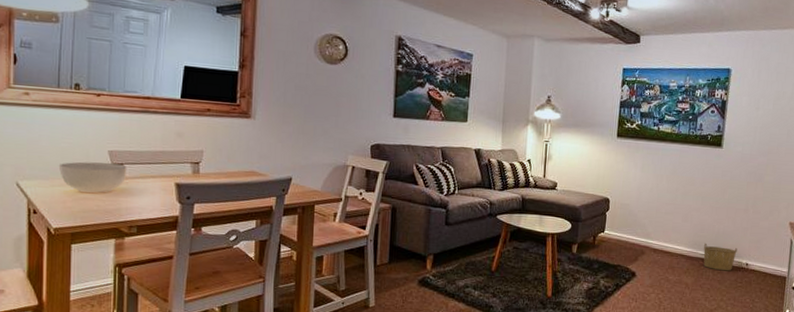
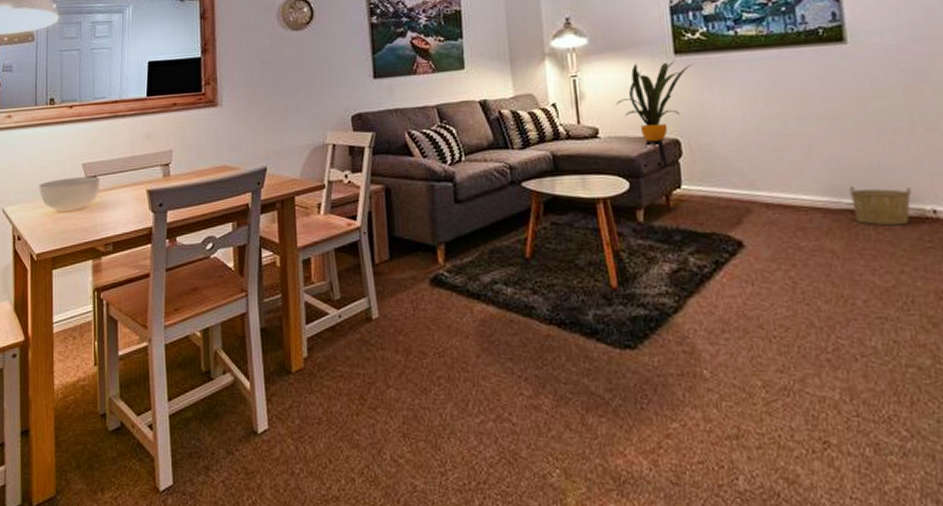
house plant: none [572,140,627,217] -> present [615,61,692,168]

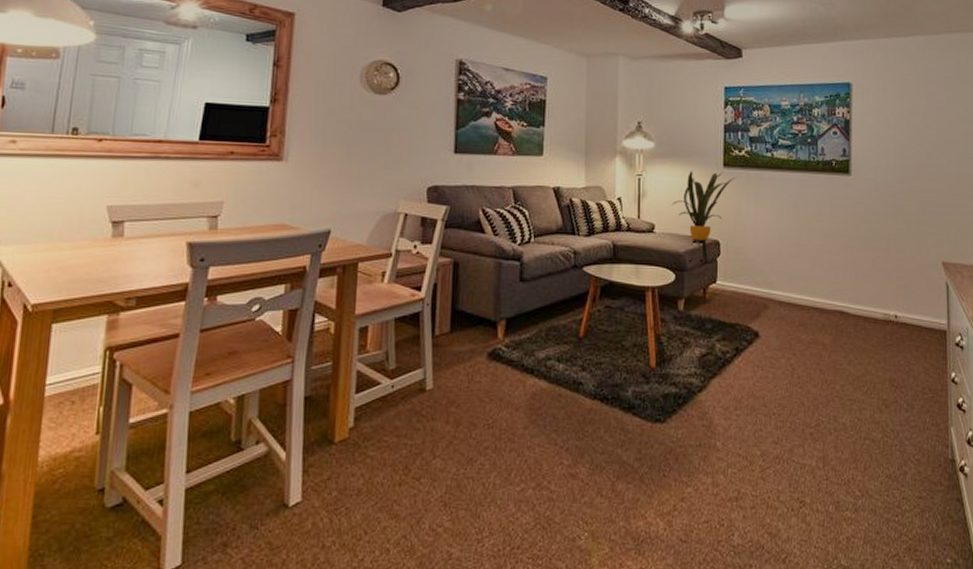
bowl: present [38,177,100,213] -> none [44,220,129,260]
basket: present [849,185,912,226] -> none [841,291,882,326]

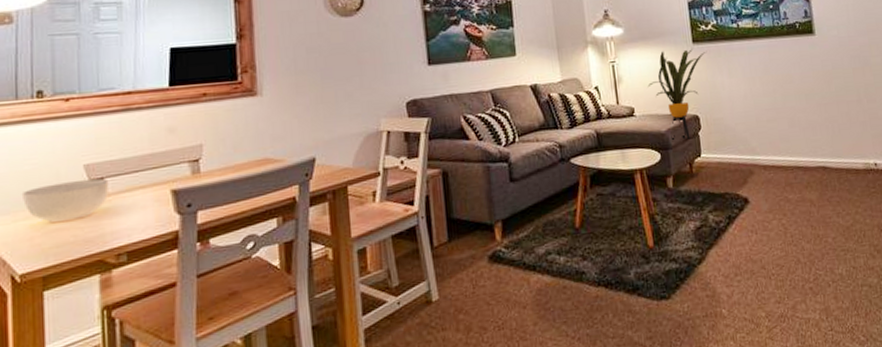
bowl: none [44,220,129,260] -> present [21,179,109,224]

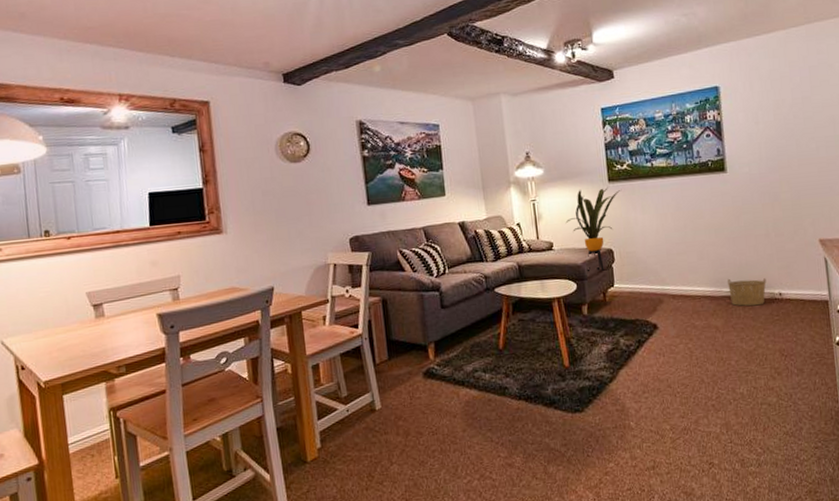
bowl: present [21,179,109,224] -> none [39,304,107,341]
basket: none [820,147,861,178] -> present [728,278,766,306]

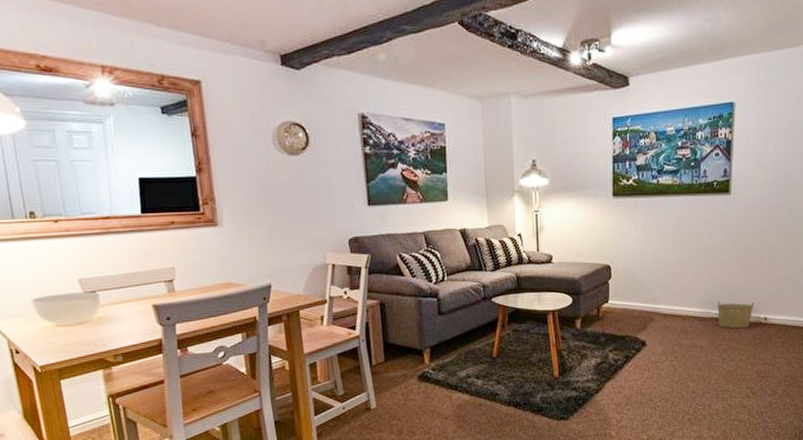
bowl: none [39,304,107,341] -> present [30,292,101,327]
house plant: present [565,187,621,272] -> none [566,202,624,287]

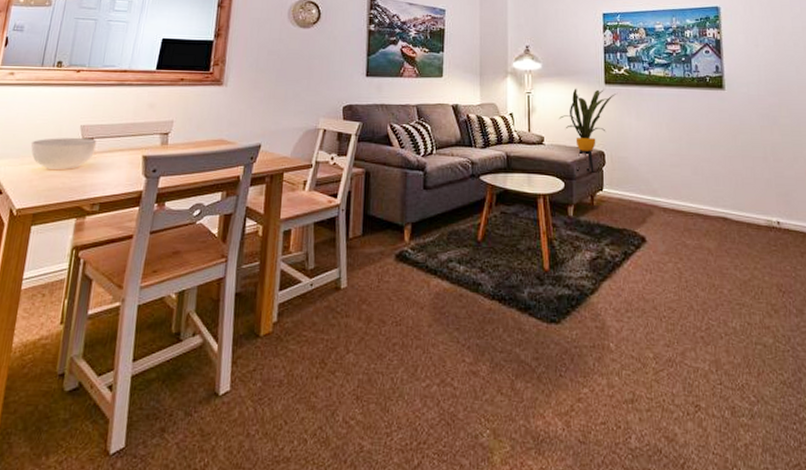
house plant: none [566,202,624,287] -> present [558,88,617,173]
basket: present [717,301,754,329] -> none [722,198,764,232]

